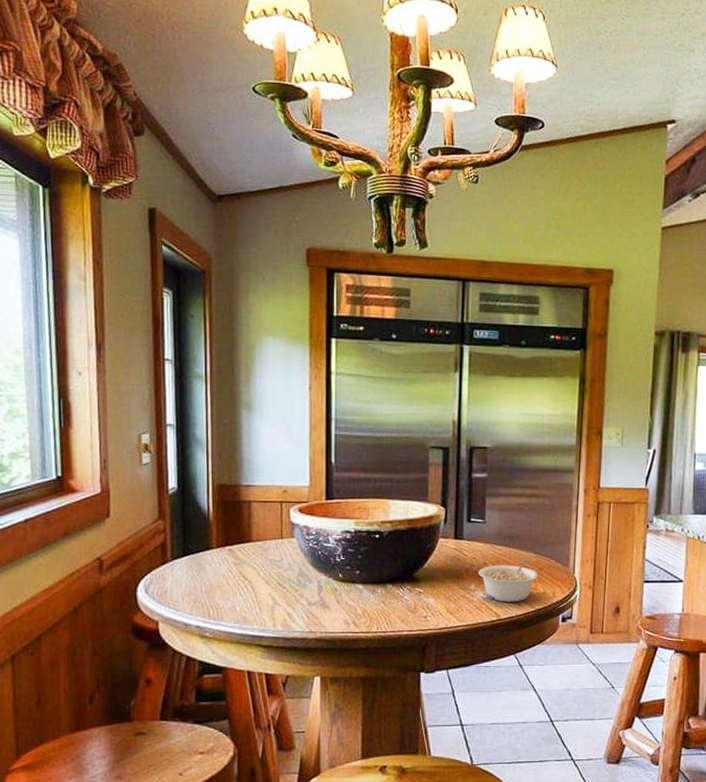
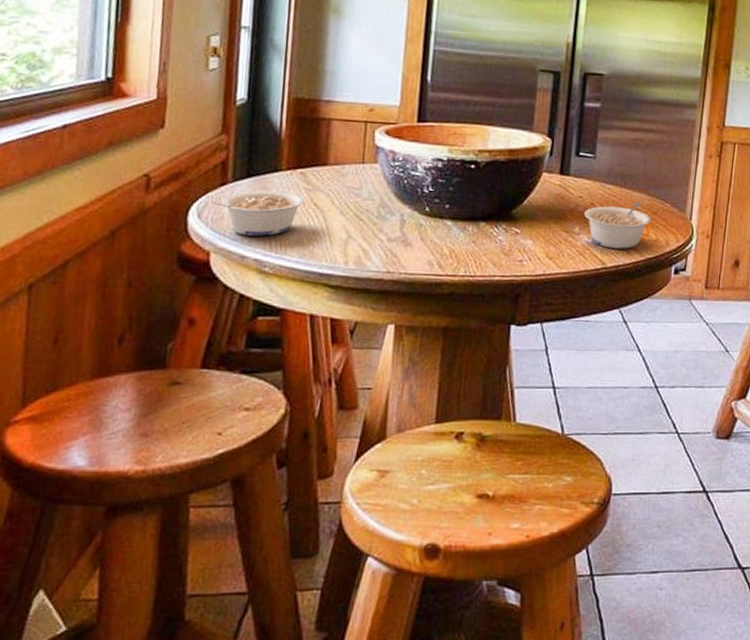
legume: none [155,566,235,606] -> present [210,190,306,236]

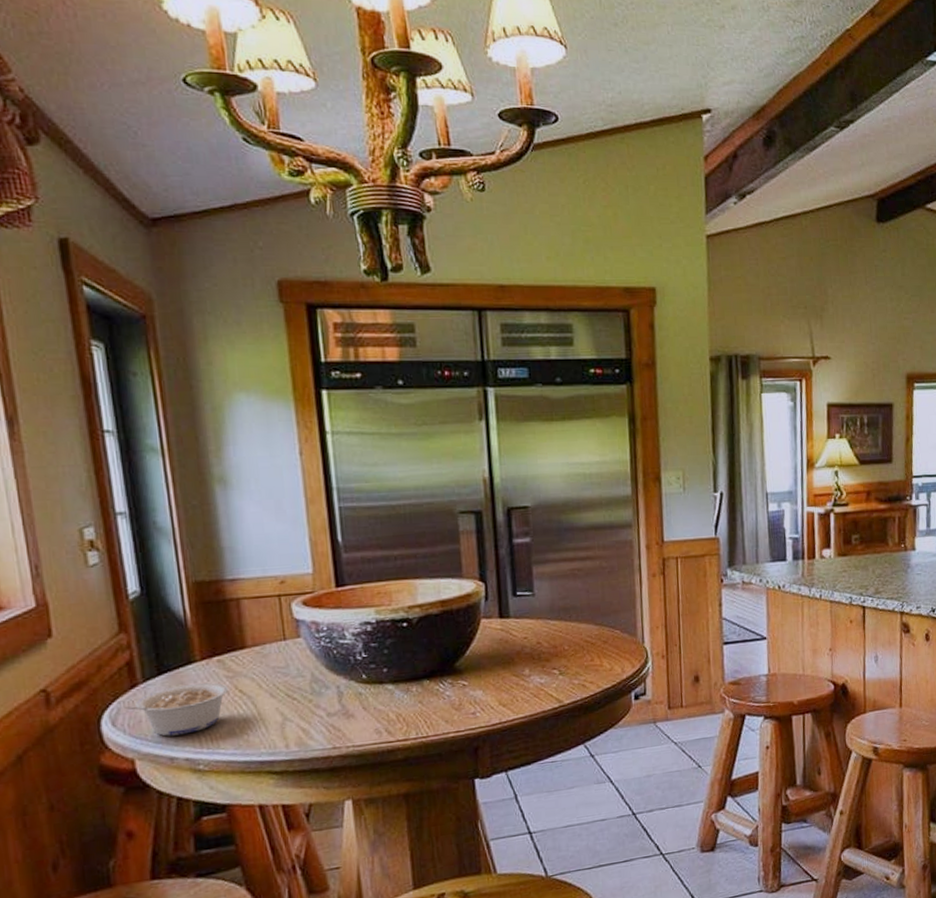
legume: present [583,201,651,249] -> none [531,632,603,686]

